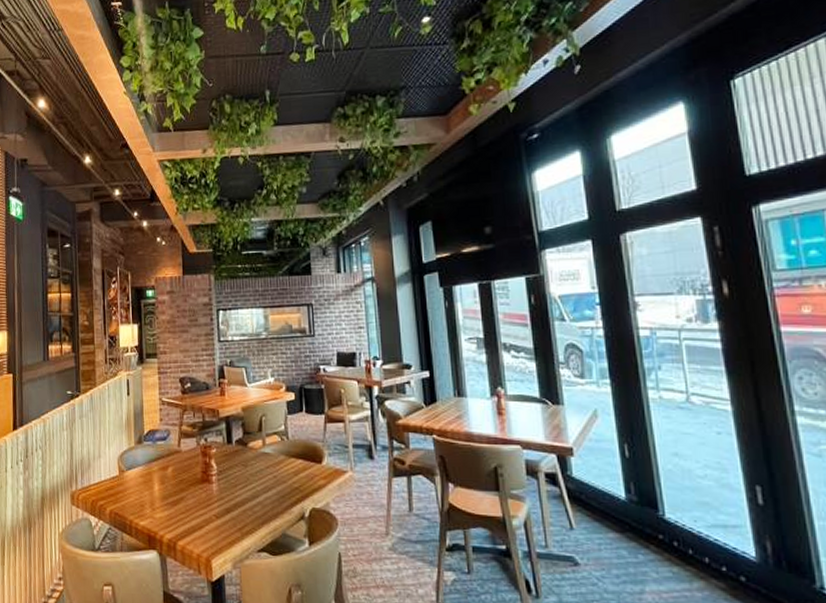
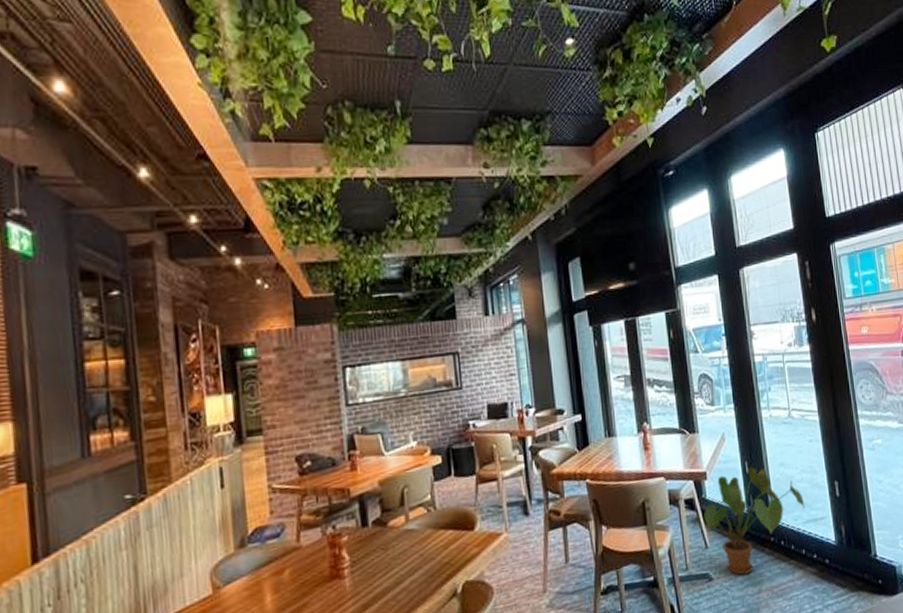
house plant: none [554,451,710,569] -> present [692,466,805,575]

